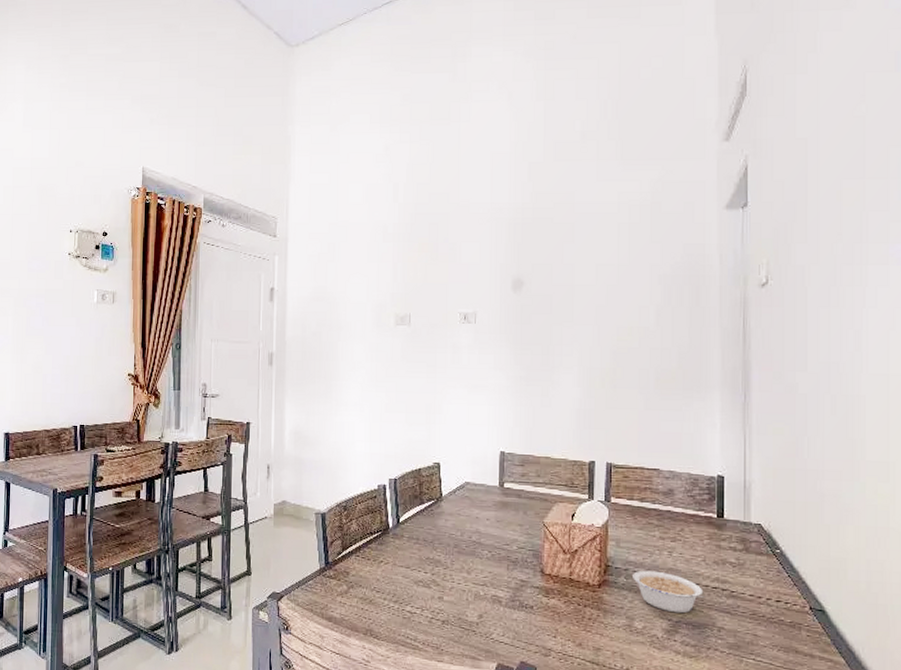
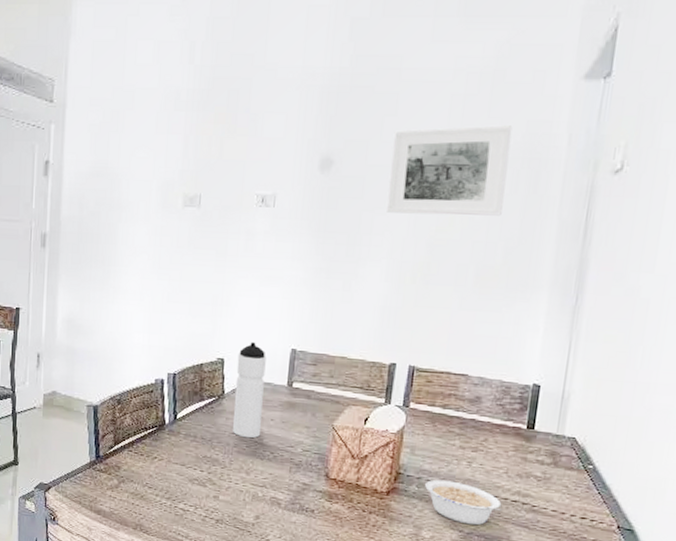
water bottle: none [451,446,479,539] -> present [232,341,266,439]
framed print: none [572,248,672,326] -> present [387,125,513,216]

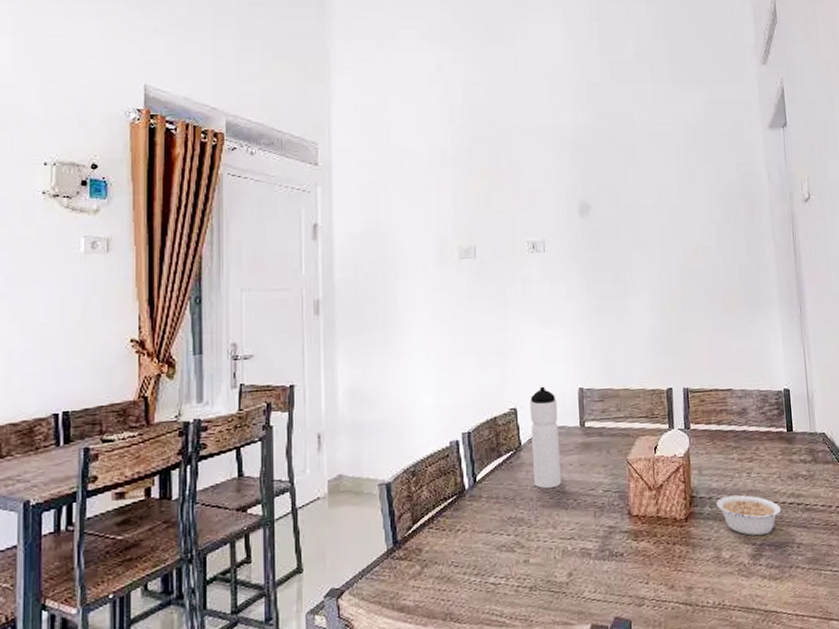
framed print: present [387,125,513,216] -> none [636,168,732,249]

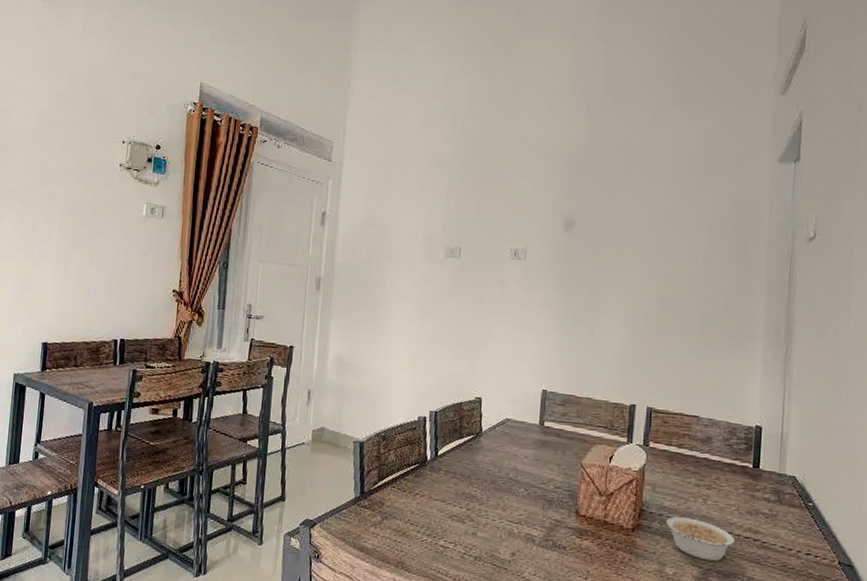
water bottle: present [529,386,562,489] -> none [489,382,520,476]

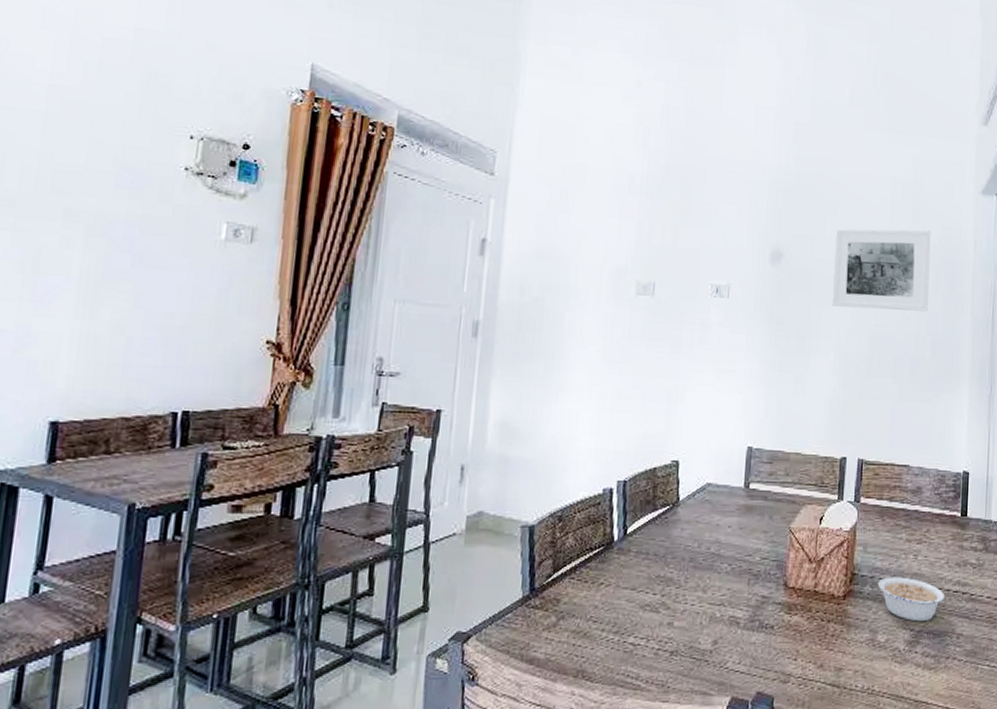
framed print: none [622,197,724,274] -> present [832,228,931,312]

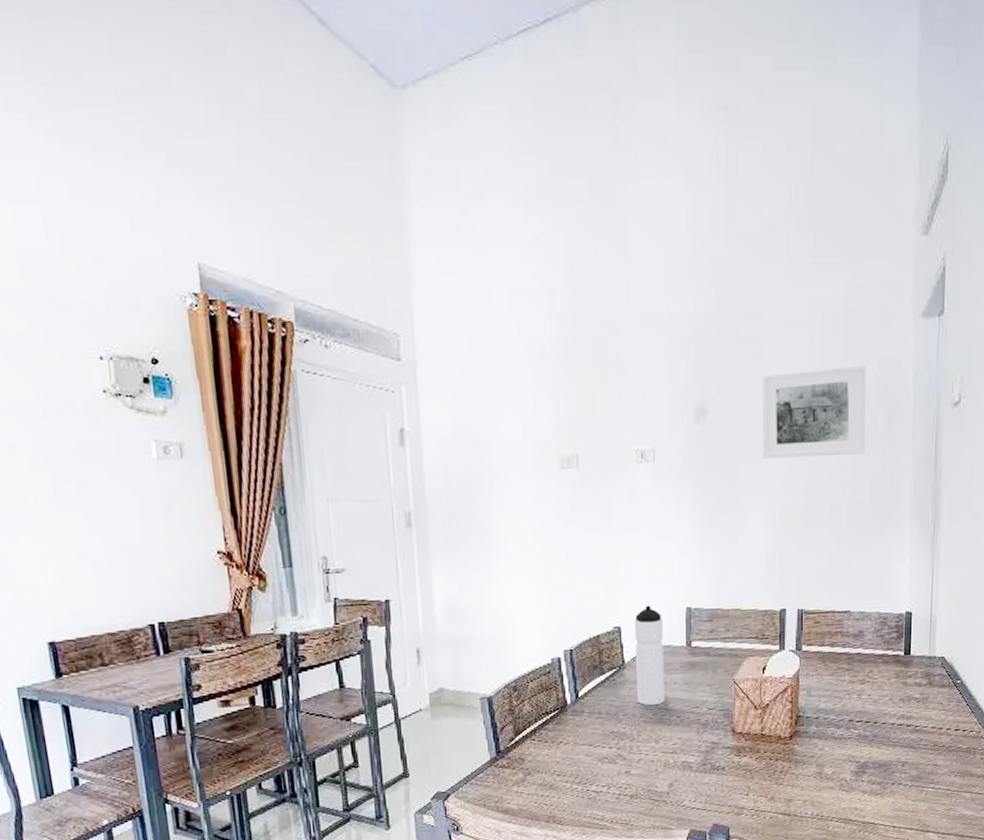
water bottle: none [687,440,723,550] -> present [634,605,666,706]
legume: present [878,577,947,622] -> none [823,715,891,755]

